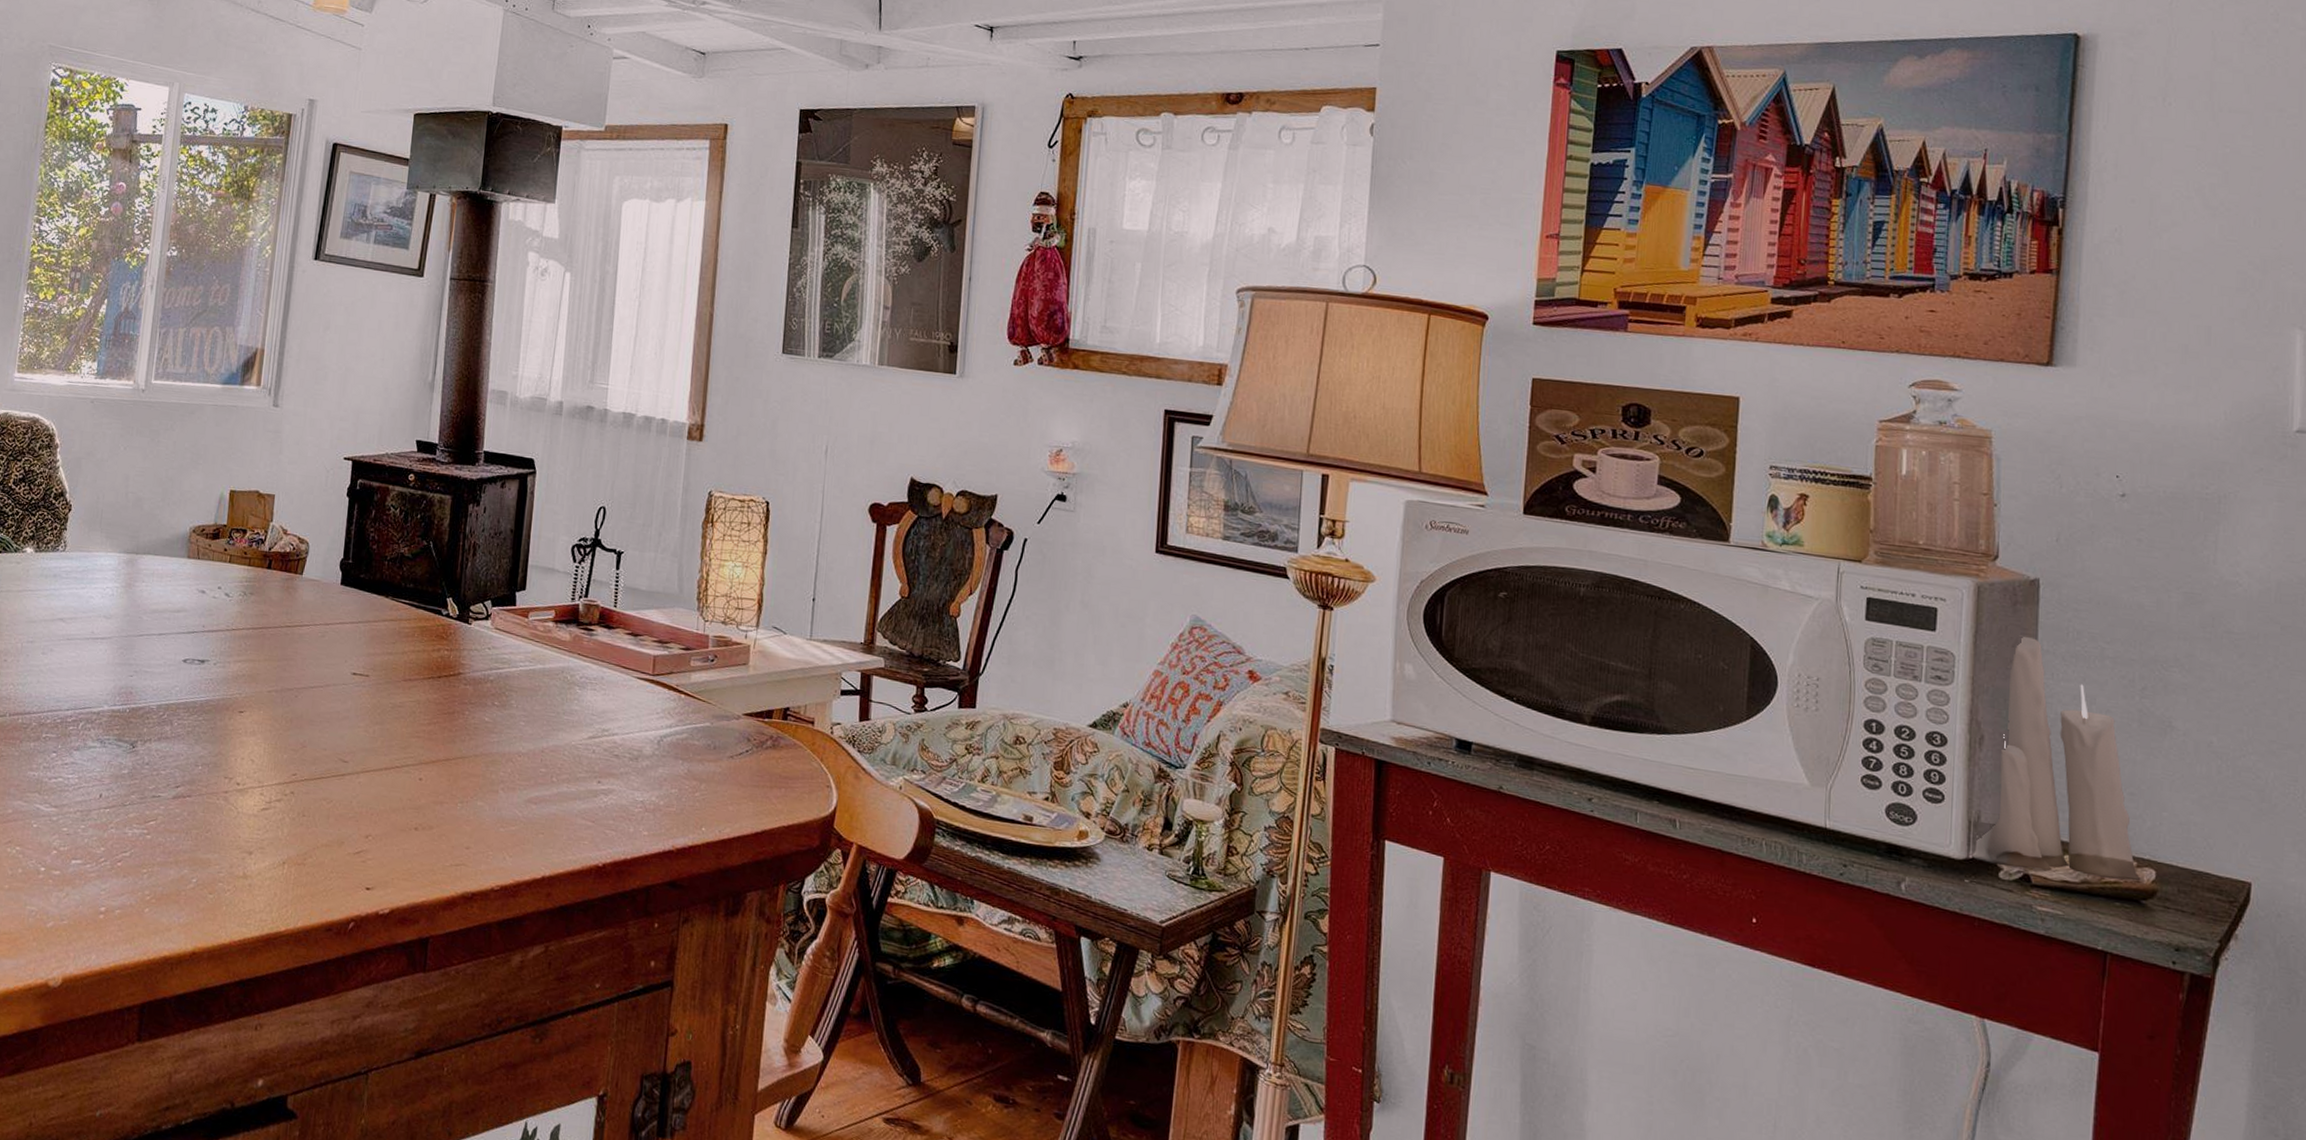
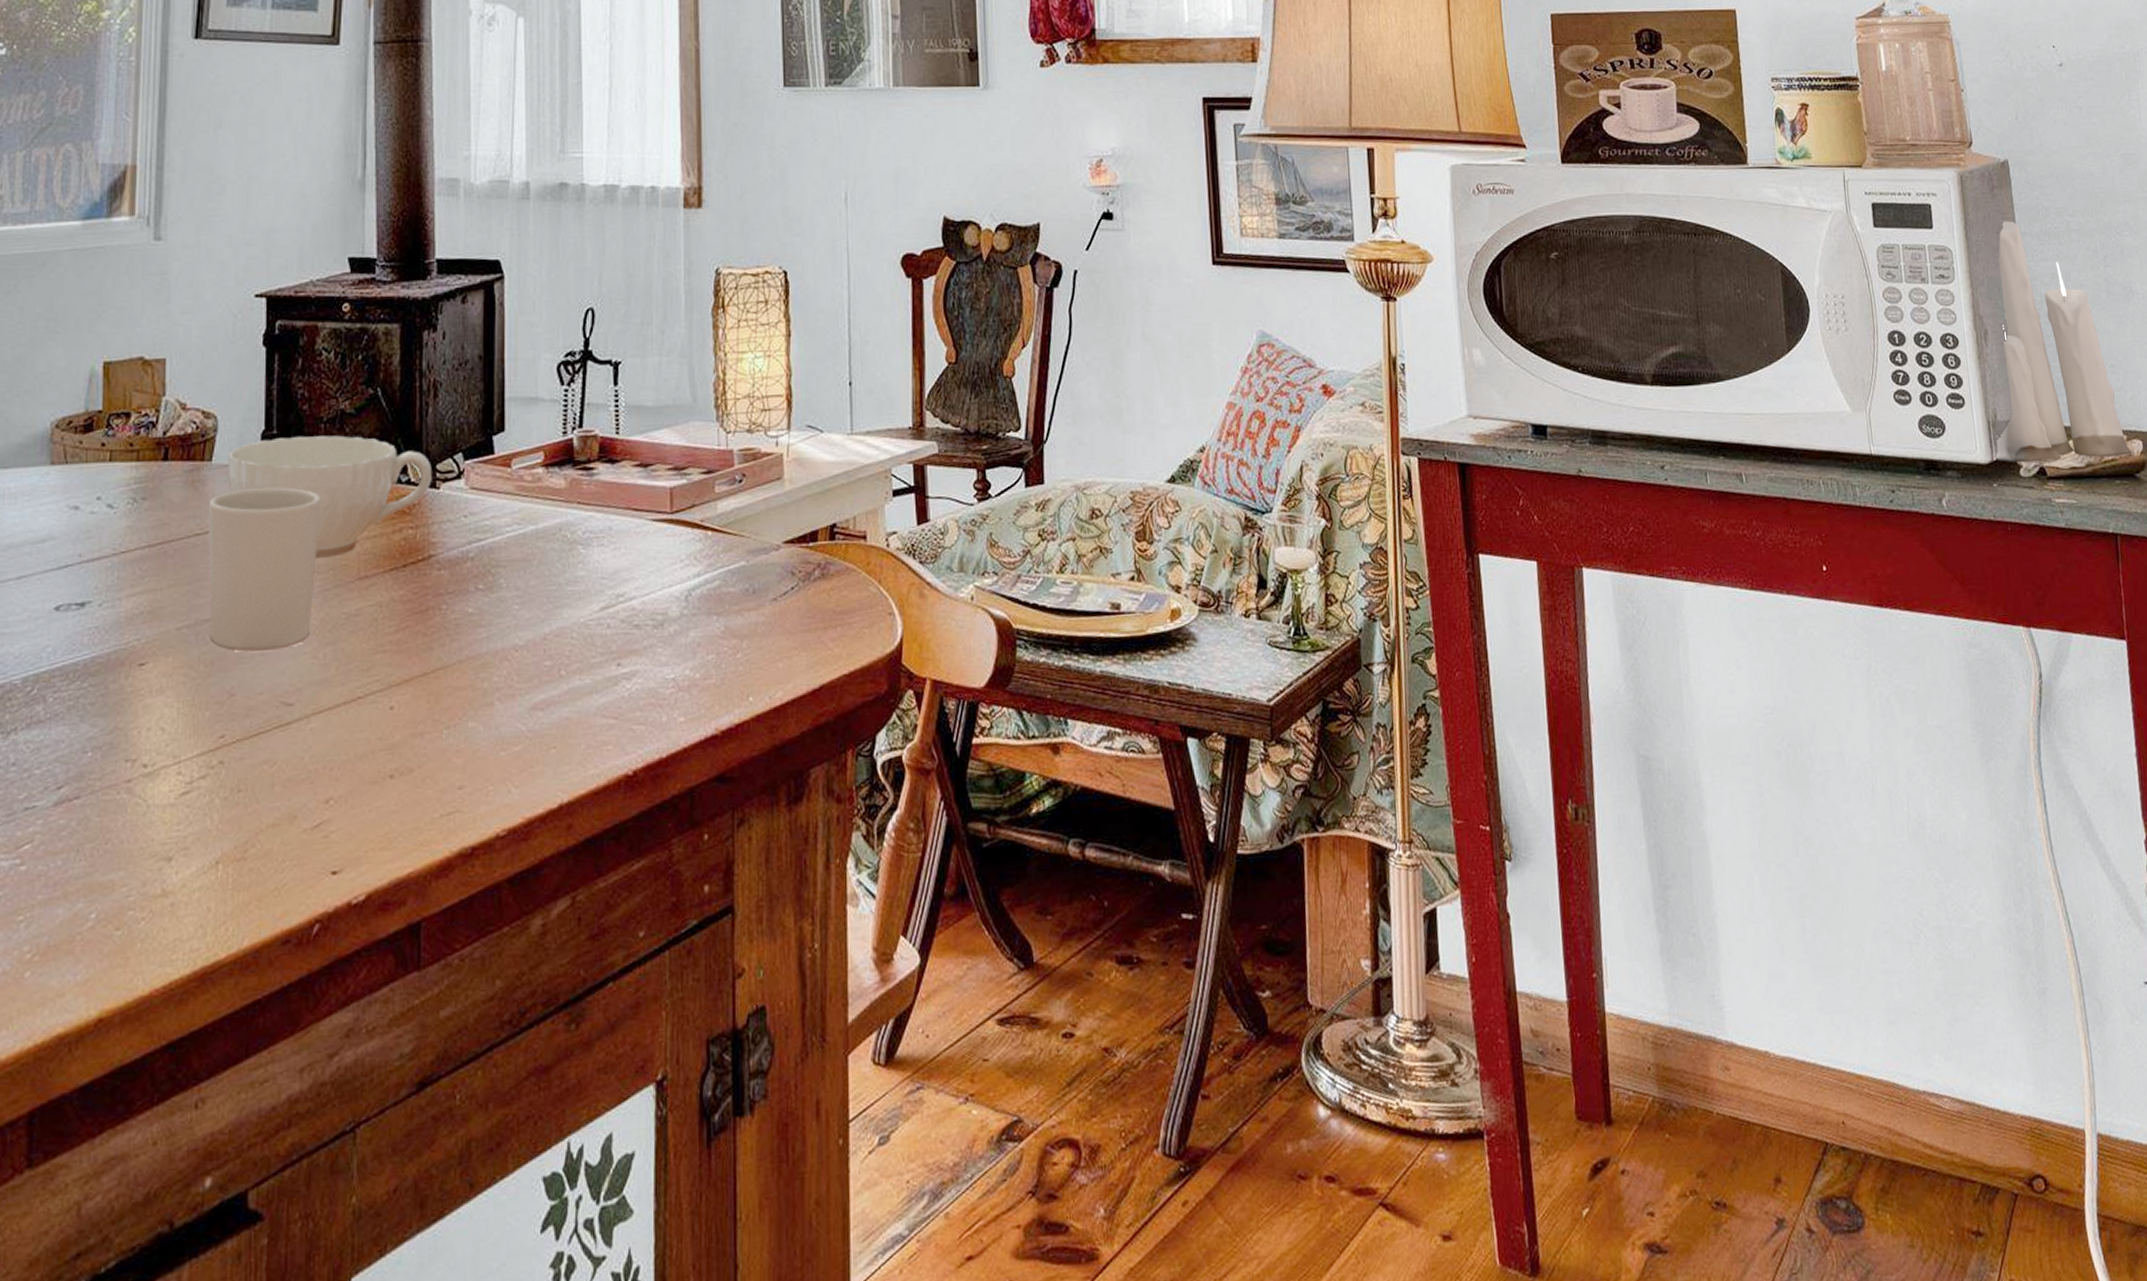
mug: none [291,599,381,721] -> present [208,487,321,652]
teacup: none [313,566,467,661] -> present [228,435,432,558]

